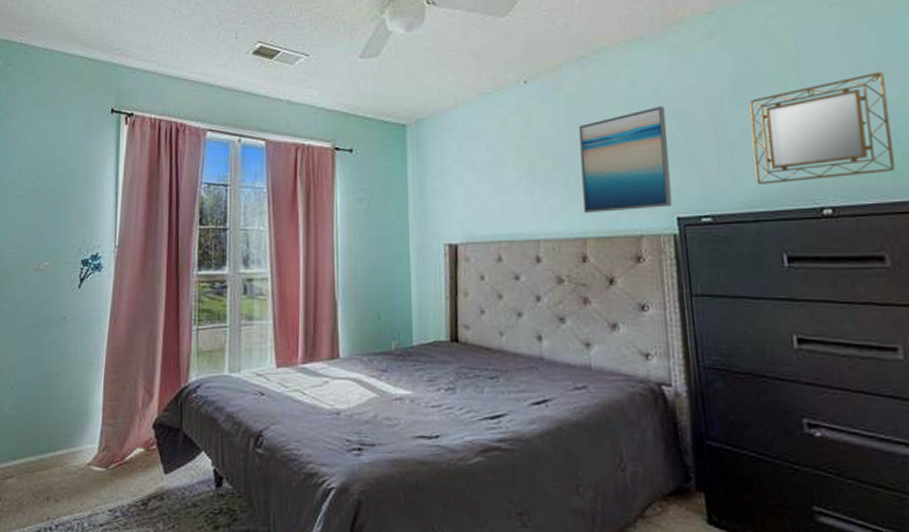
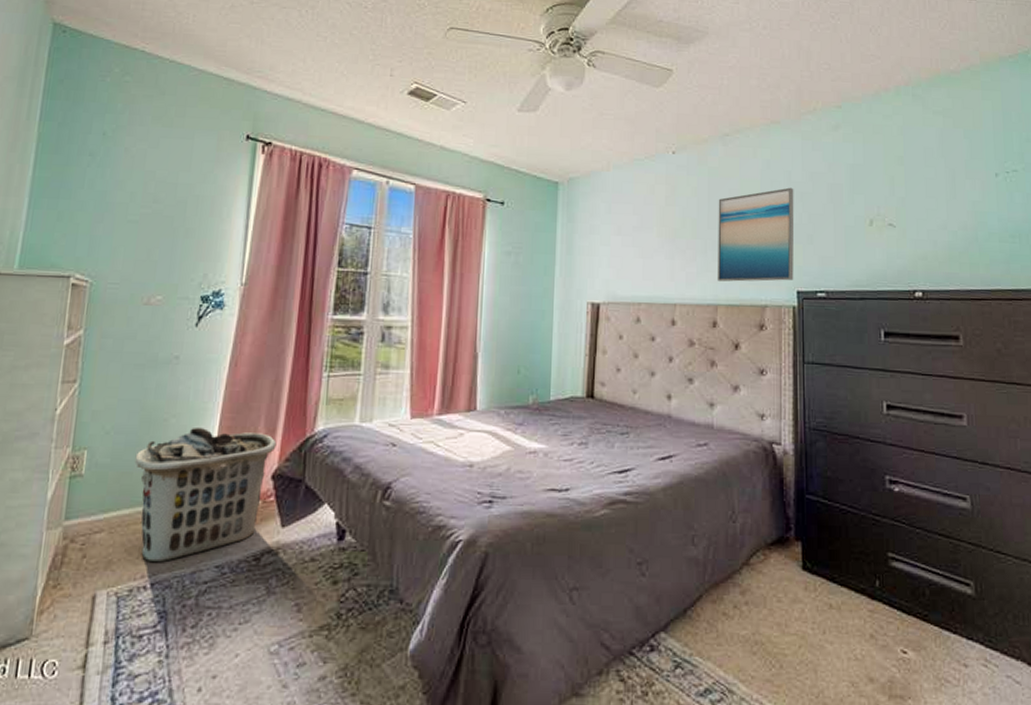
clothes hamper: none [35,380,155,506] -> present [134,427,277,563]
home mirror: present [749,72,895,184] -> none [863,175,973,267]

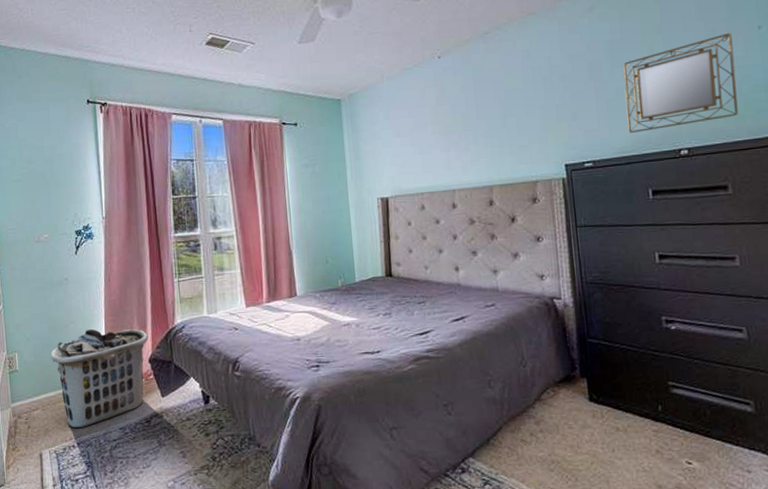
wall art: present [717,187,795,282] -> none [484,71,561,165]
home mirror: none [863,175,973,267] -> present [623,33,738,133]

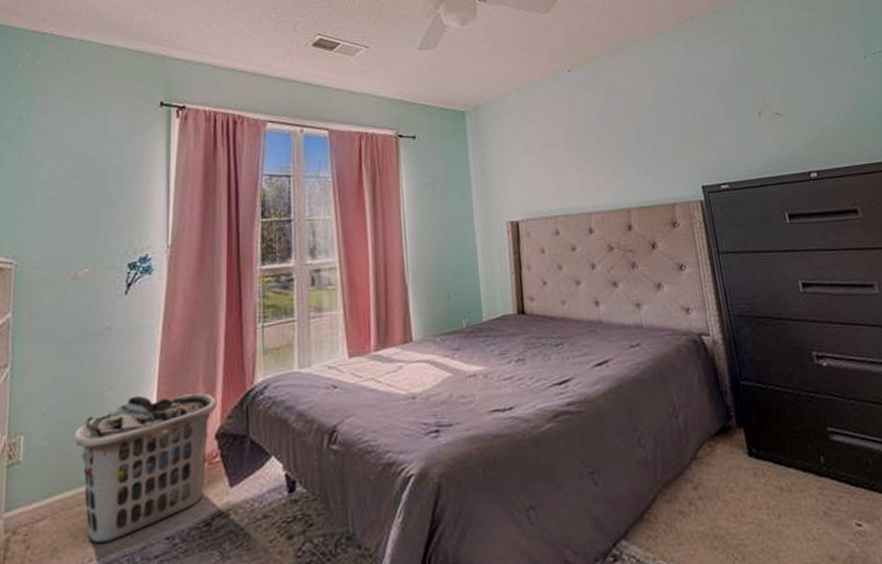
home mirror: present [623,33,738,133] -> none [748,61,858,155]

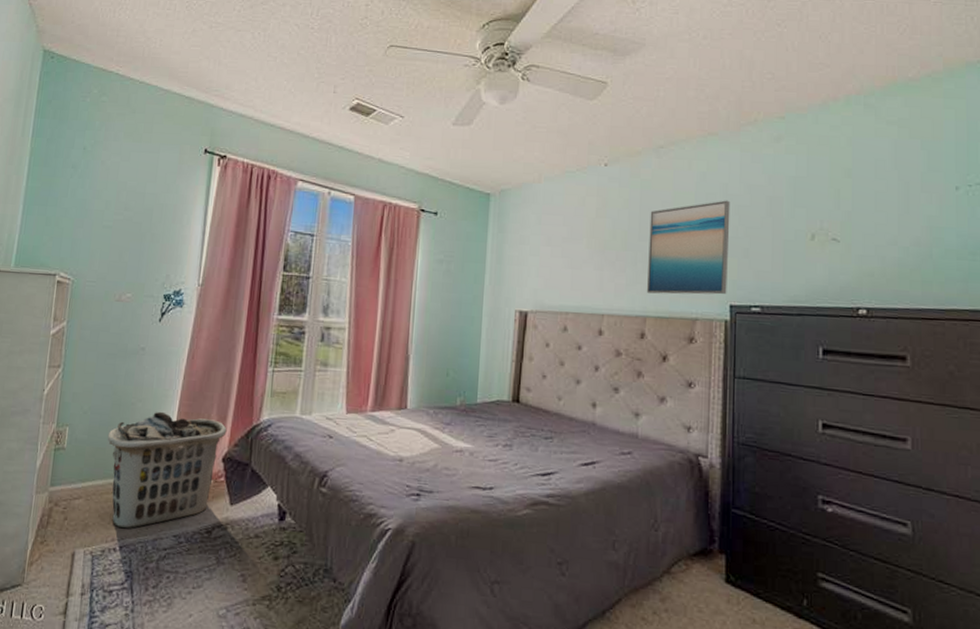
wall art: none [616,90,697,186] -> present [646,200,731,295]

